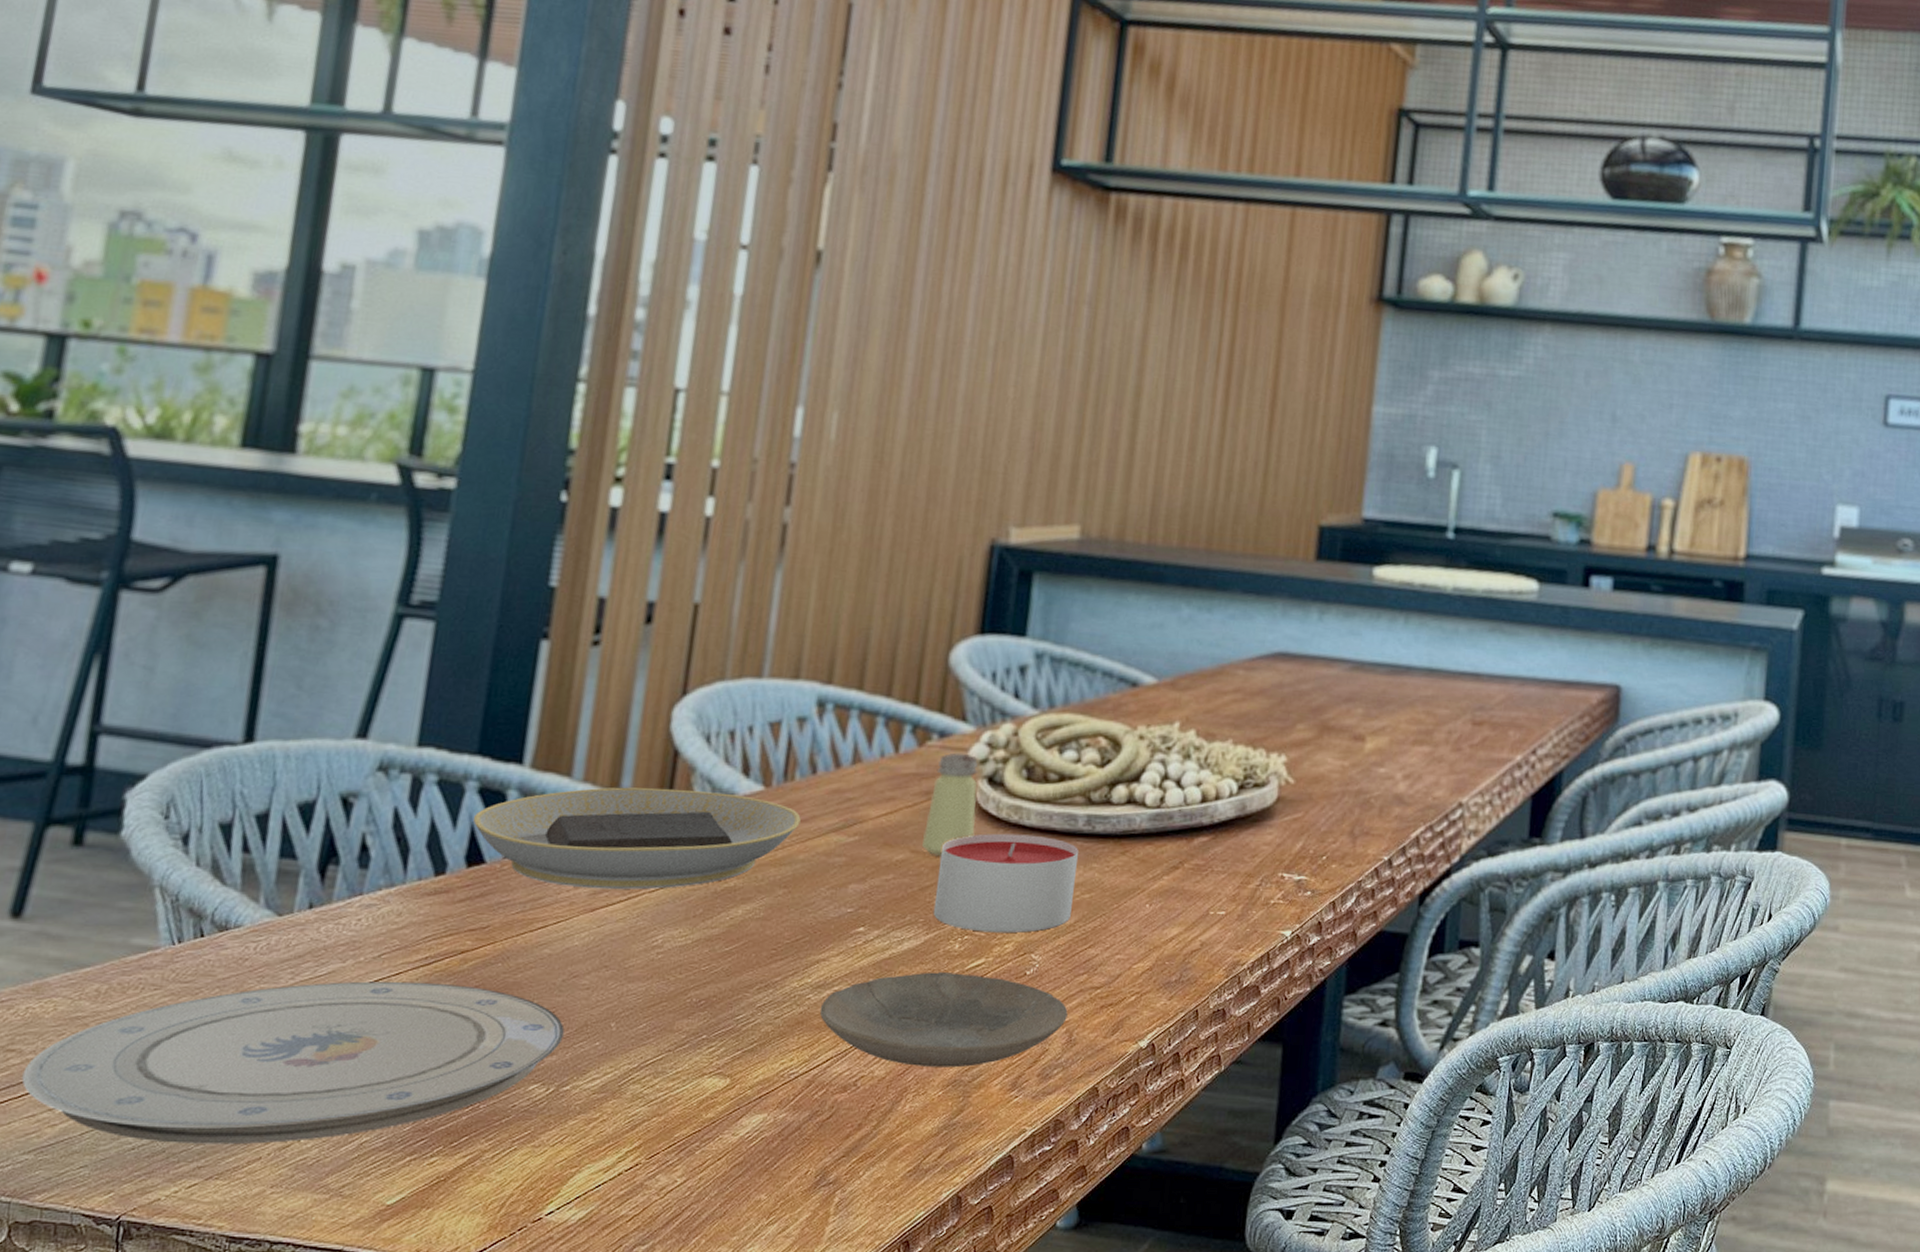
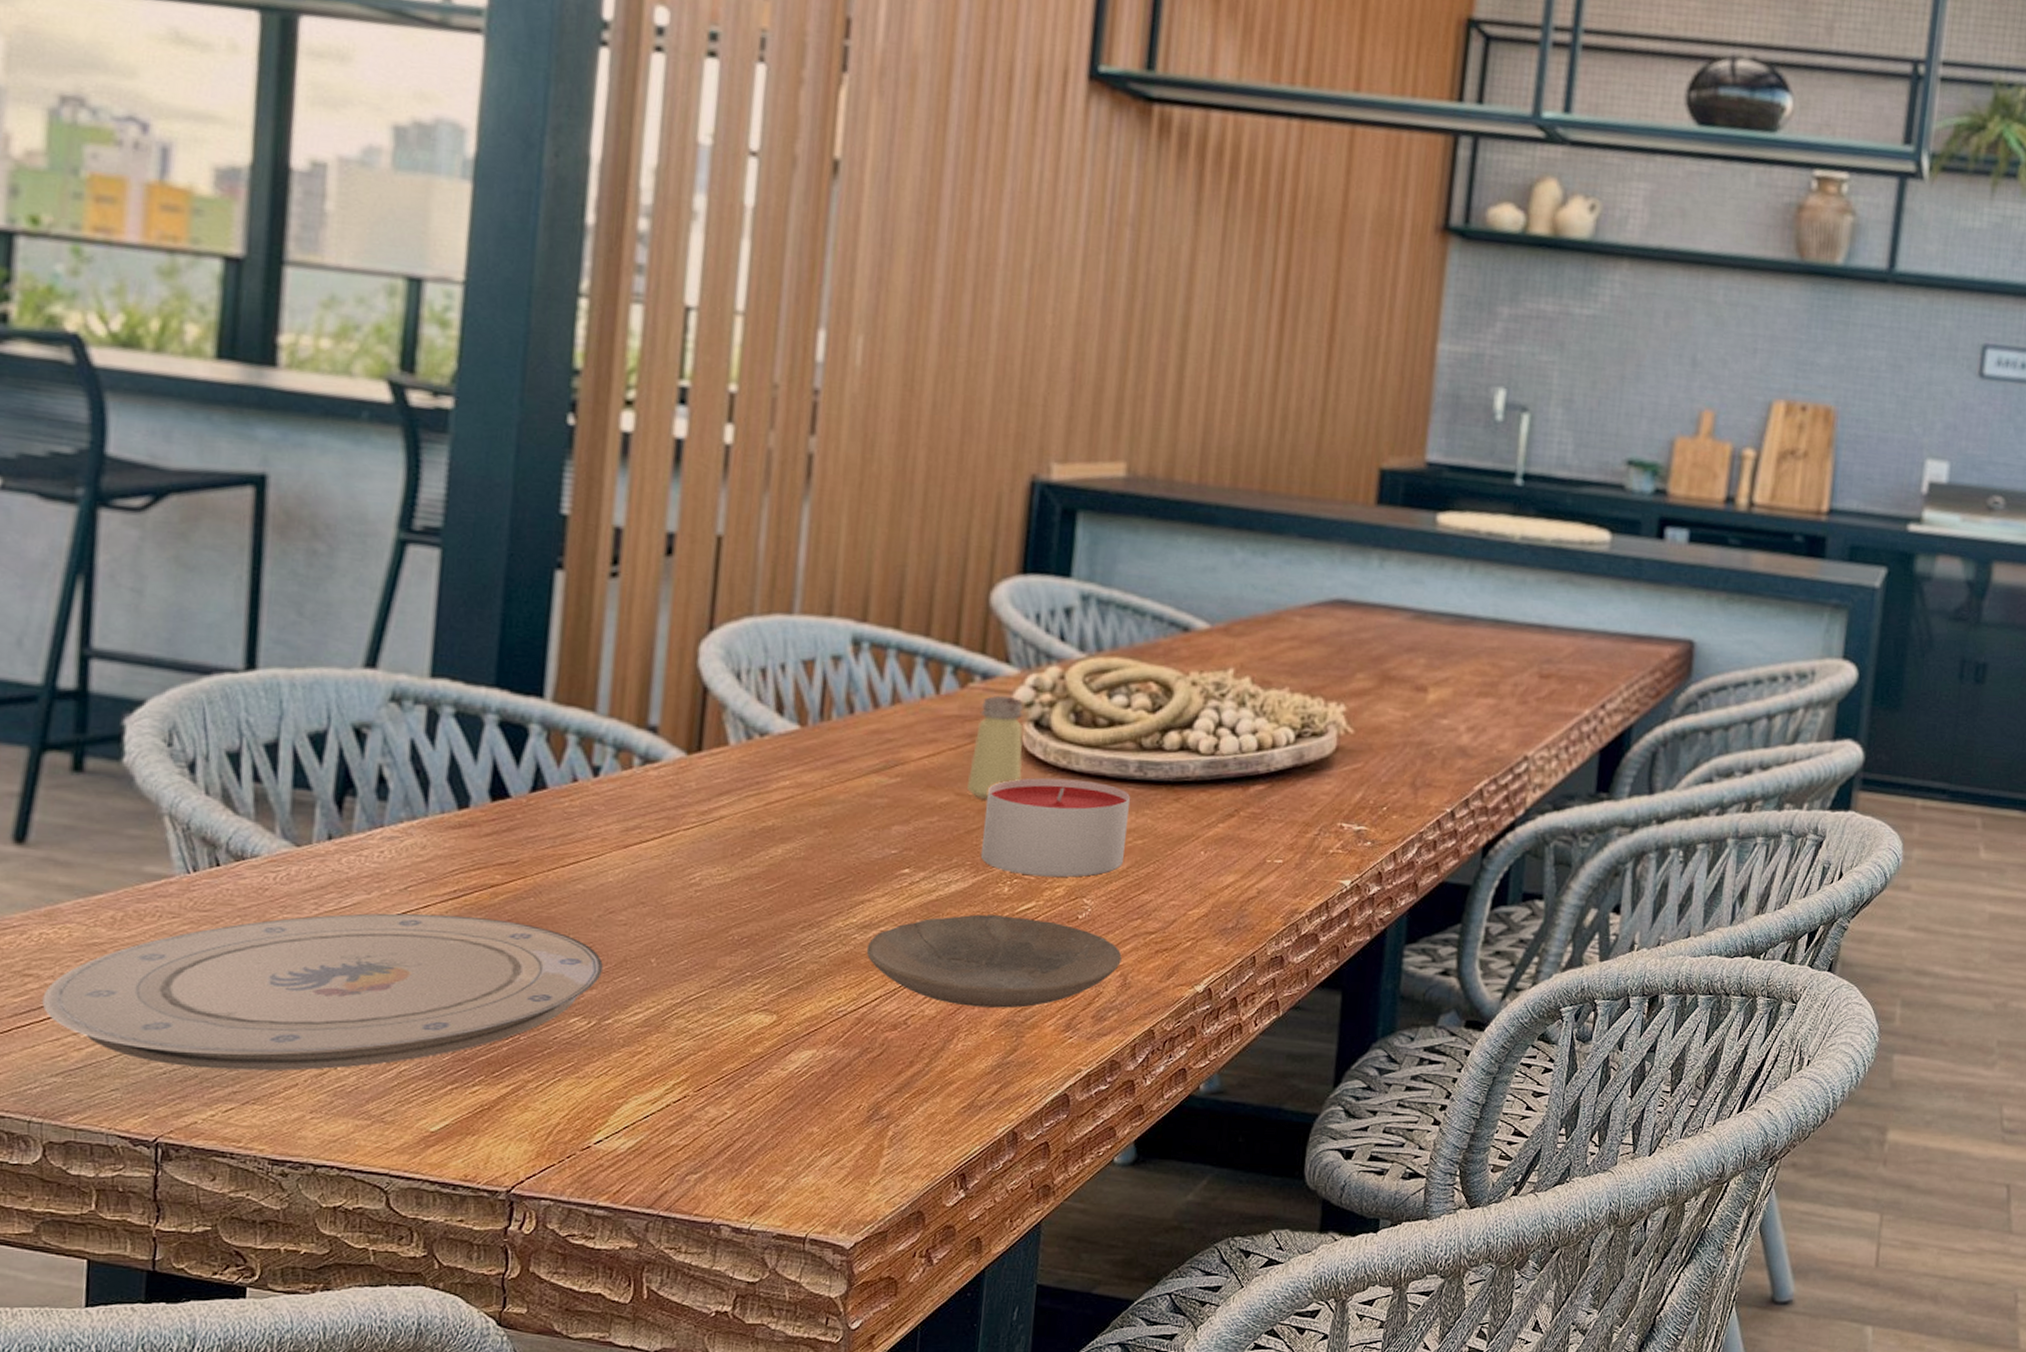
plate: present [473,787,801,890] -> none [494,723,840,827]

